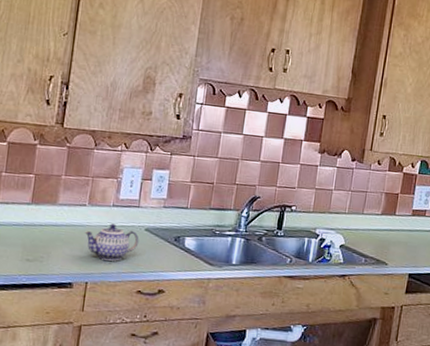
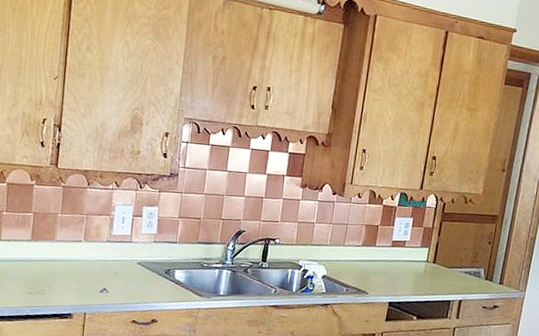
teapot: present [84,223,139,261] -> none [81,258,132,293]

